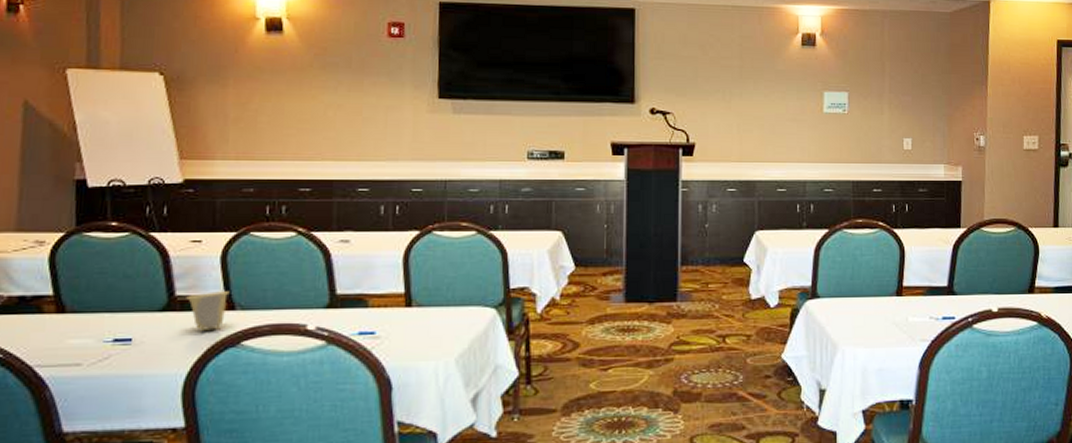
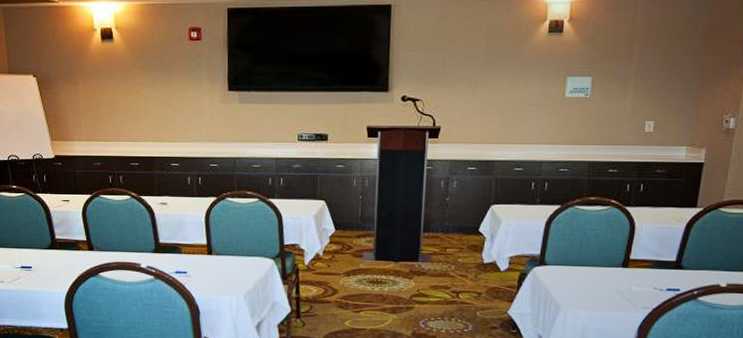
cup: present [186,291,230,330] -> none [62,237,89,264]

